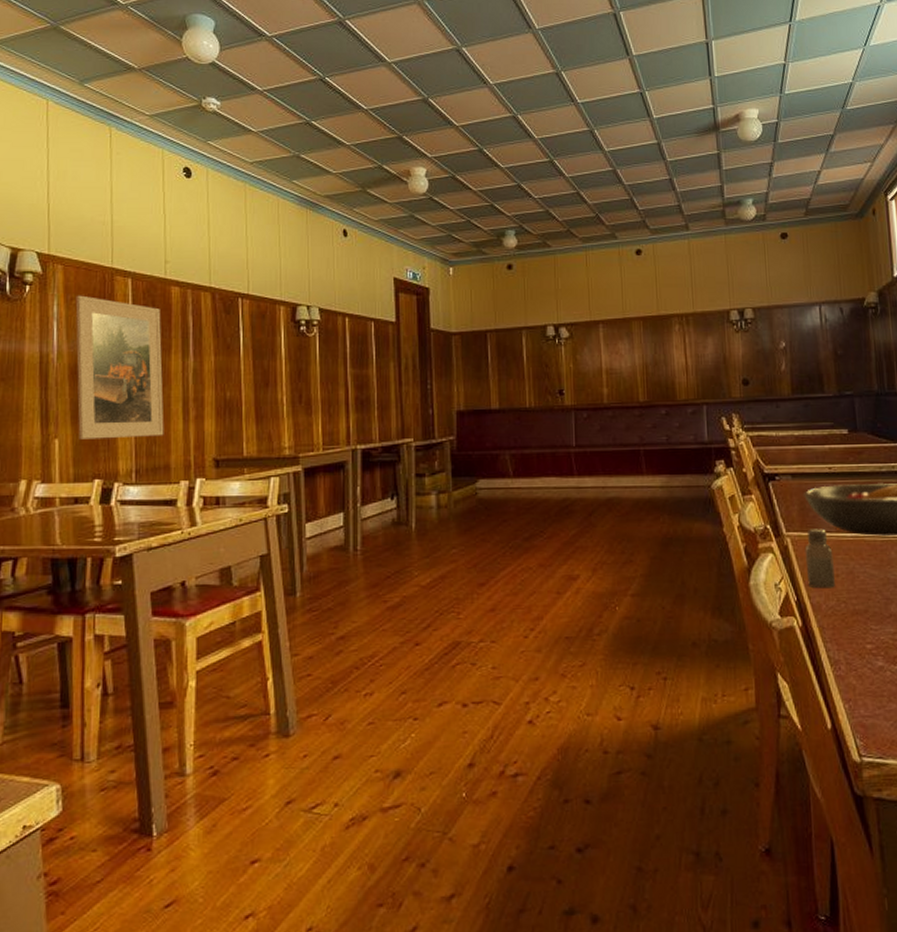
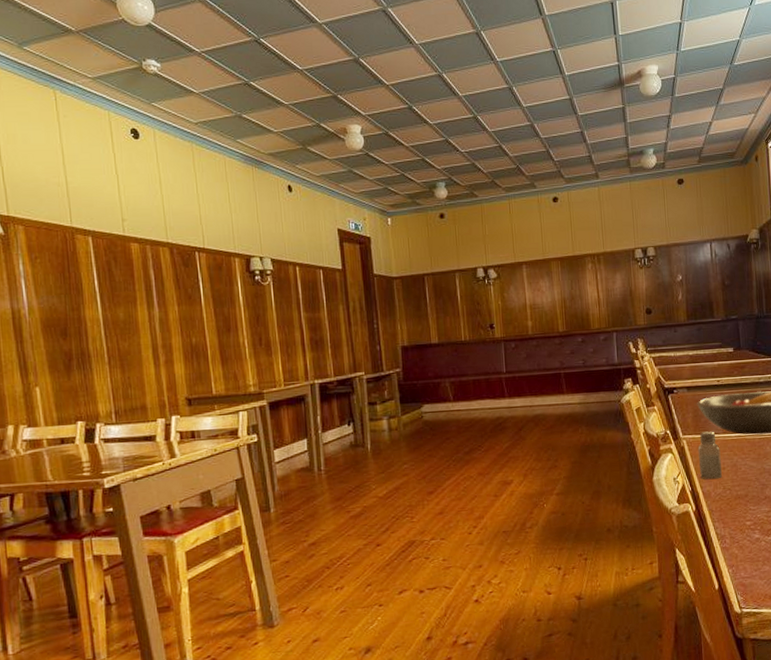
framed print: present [75,295,164,440] -> none [39,254,138,387]

